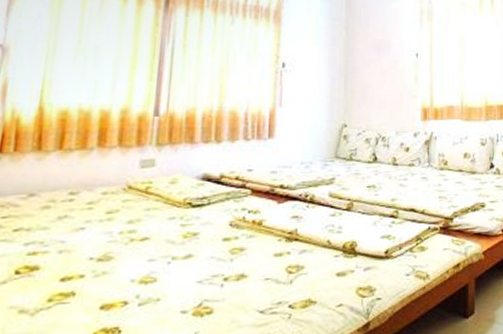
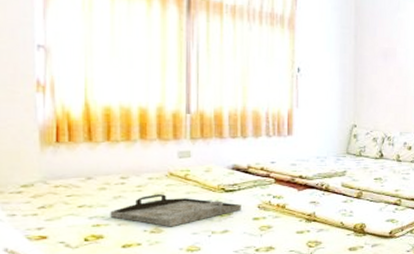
serving tray: none [51,212,210,253] -> present [110,194,242,227]

